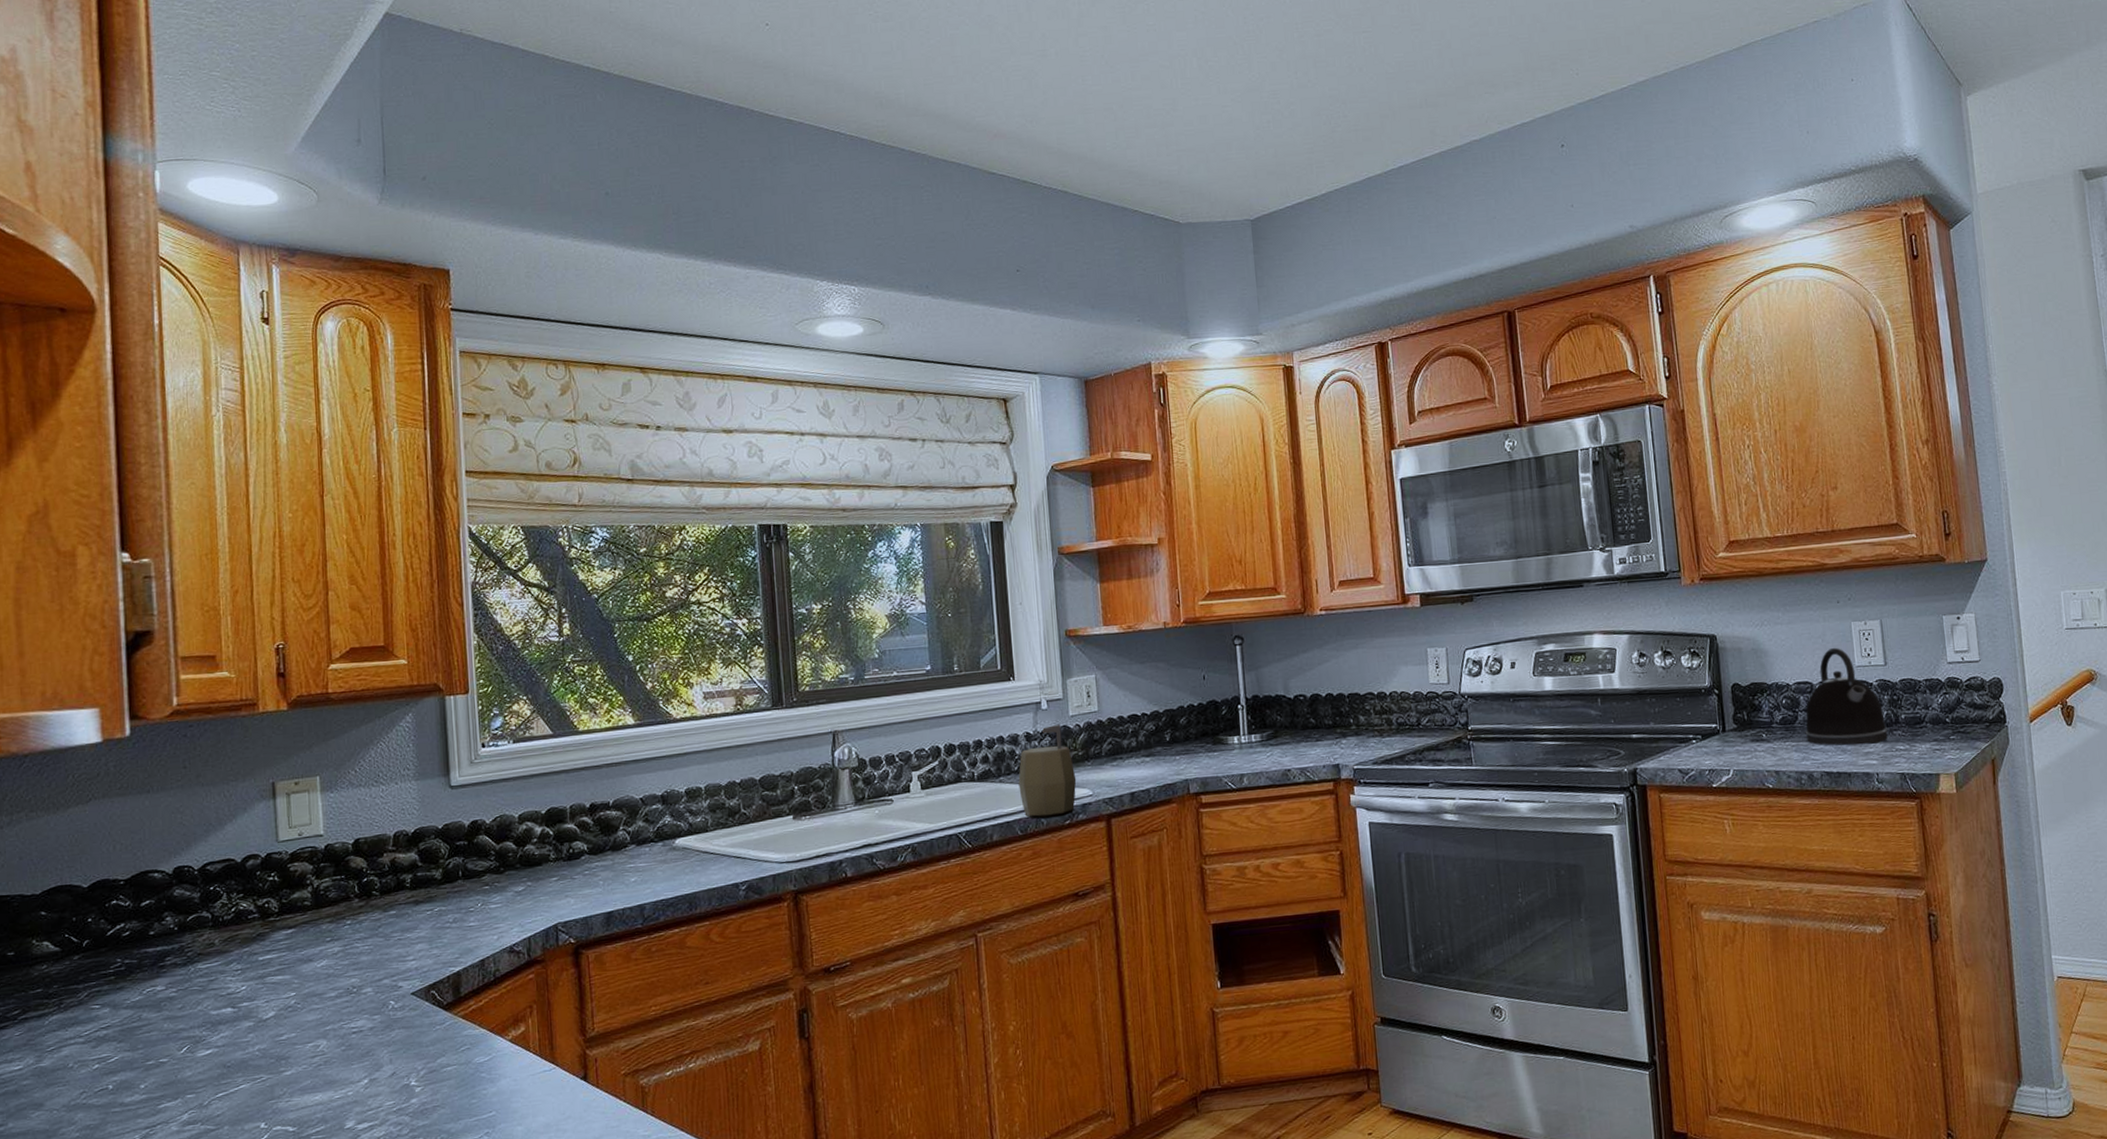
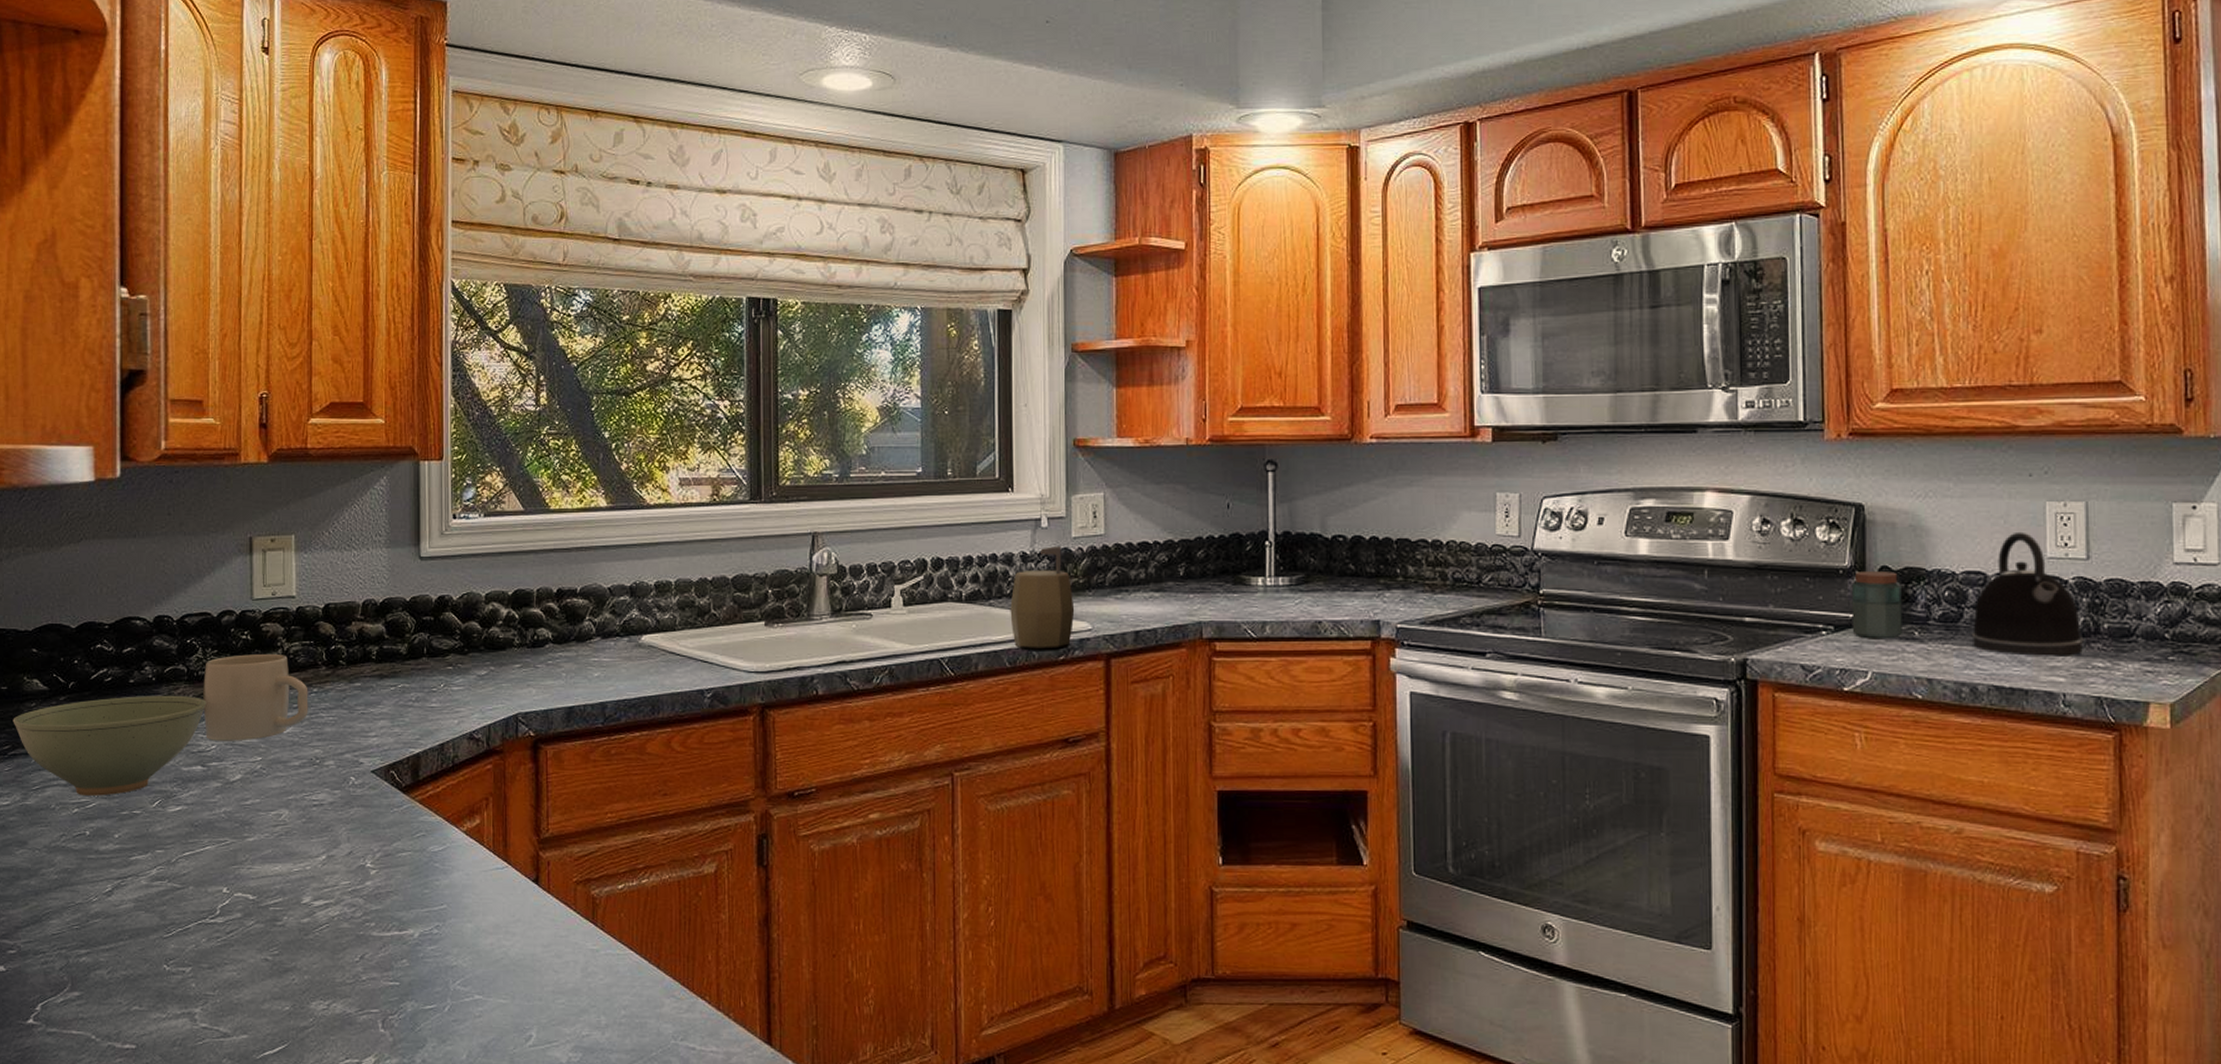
bowl: none [22,941,234,1051] -> present [13,695,207,796]
mug: none [229,891,343,982] -> present [203,653,308,741]
peanut butter: none [1711,687,1754,743] -> present [1851,570,1902,640]

